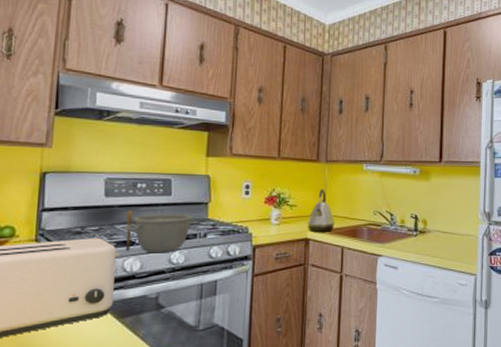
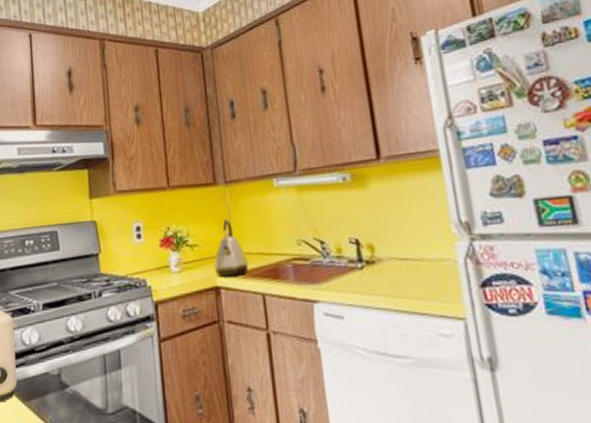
cooking pot: present [122,209,199,254] -> none [16,270,92,321]

